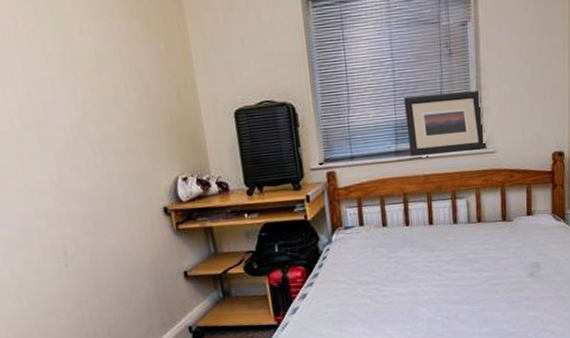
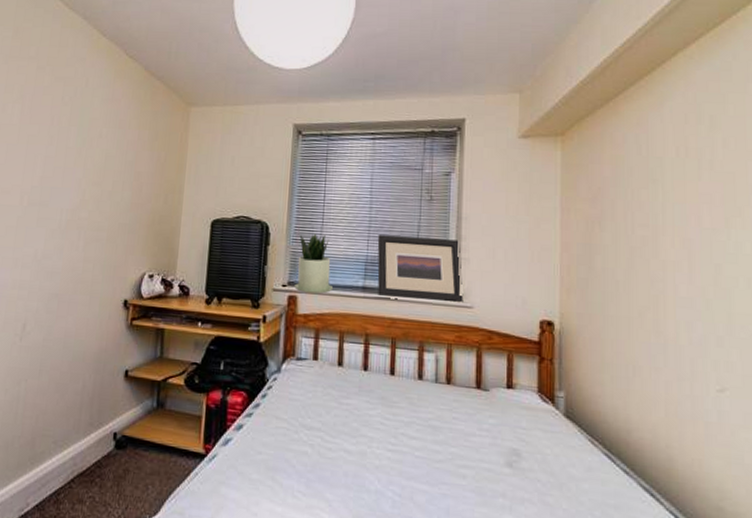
planter: none [327,106,368,167] -> present [294,233,332,295]

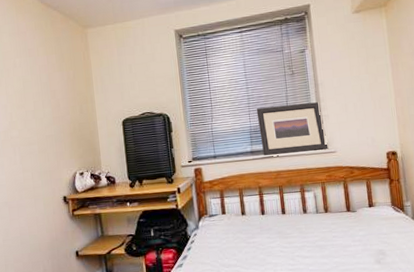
planter: present [294,233,332,295] -> none [195,116,228,165]

